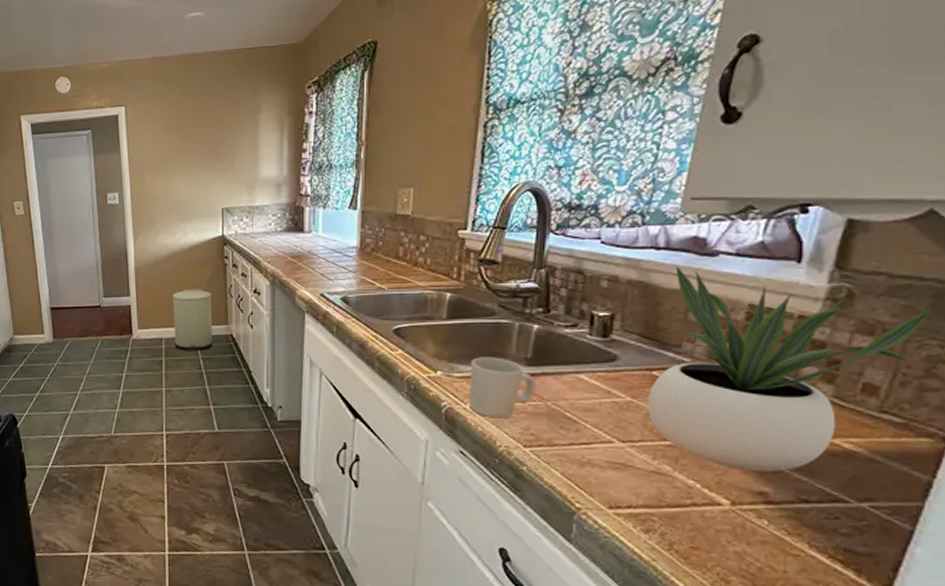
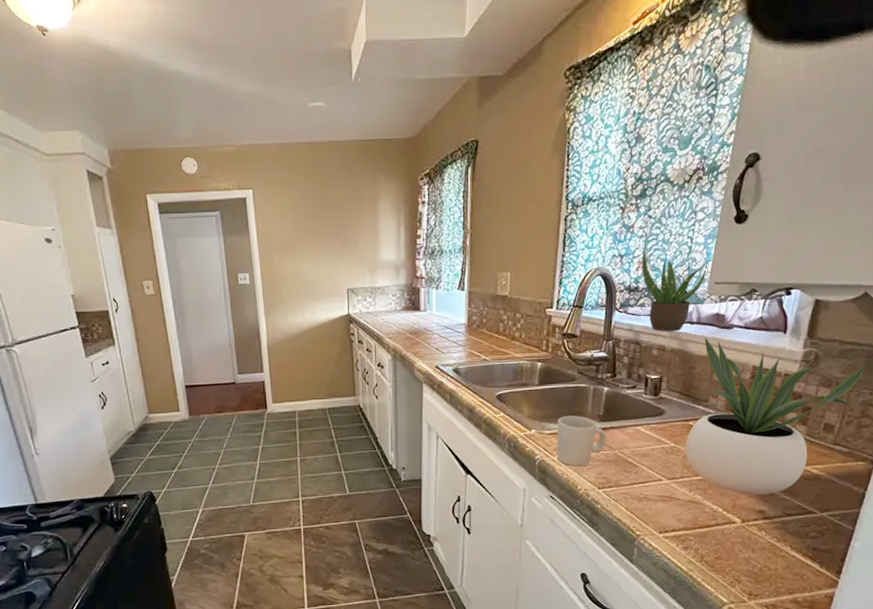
pedal bin: present [172,289,212,351] -> none [304,364,342,422]
potted plant: none [587,151,684,260] -> present [642,243,709,332]

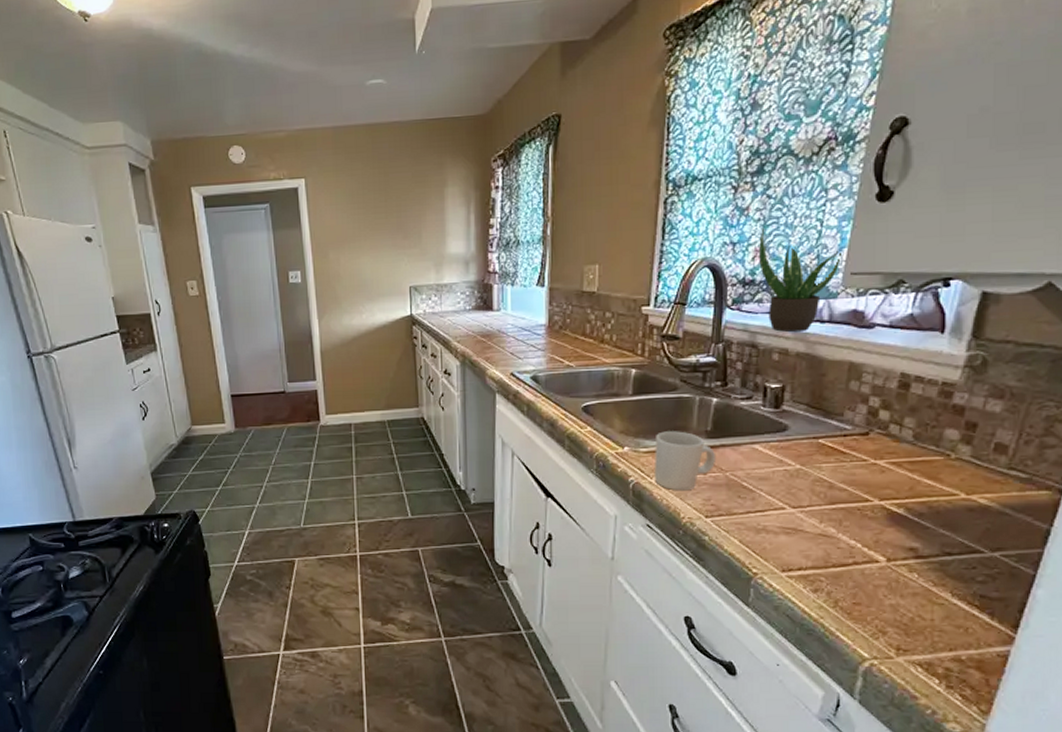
potted plant: present [685,337,866,495] -> none [814,338,1051,529]

